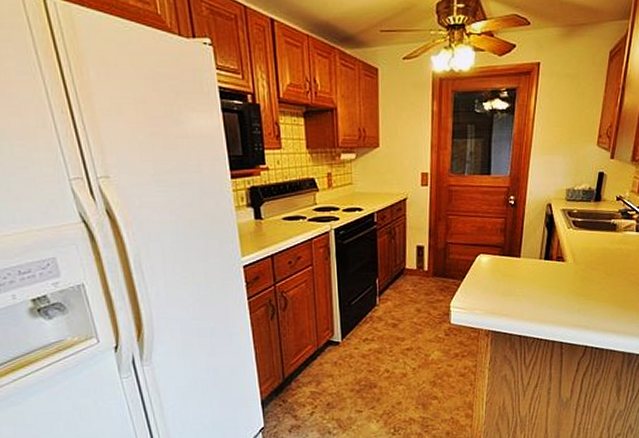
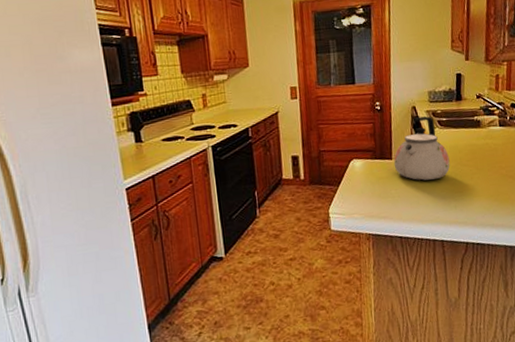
kettle: none [521,215,579,281] -> present [393,116,450,181]

